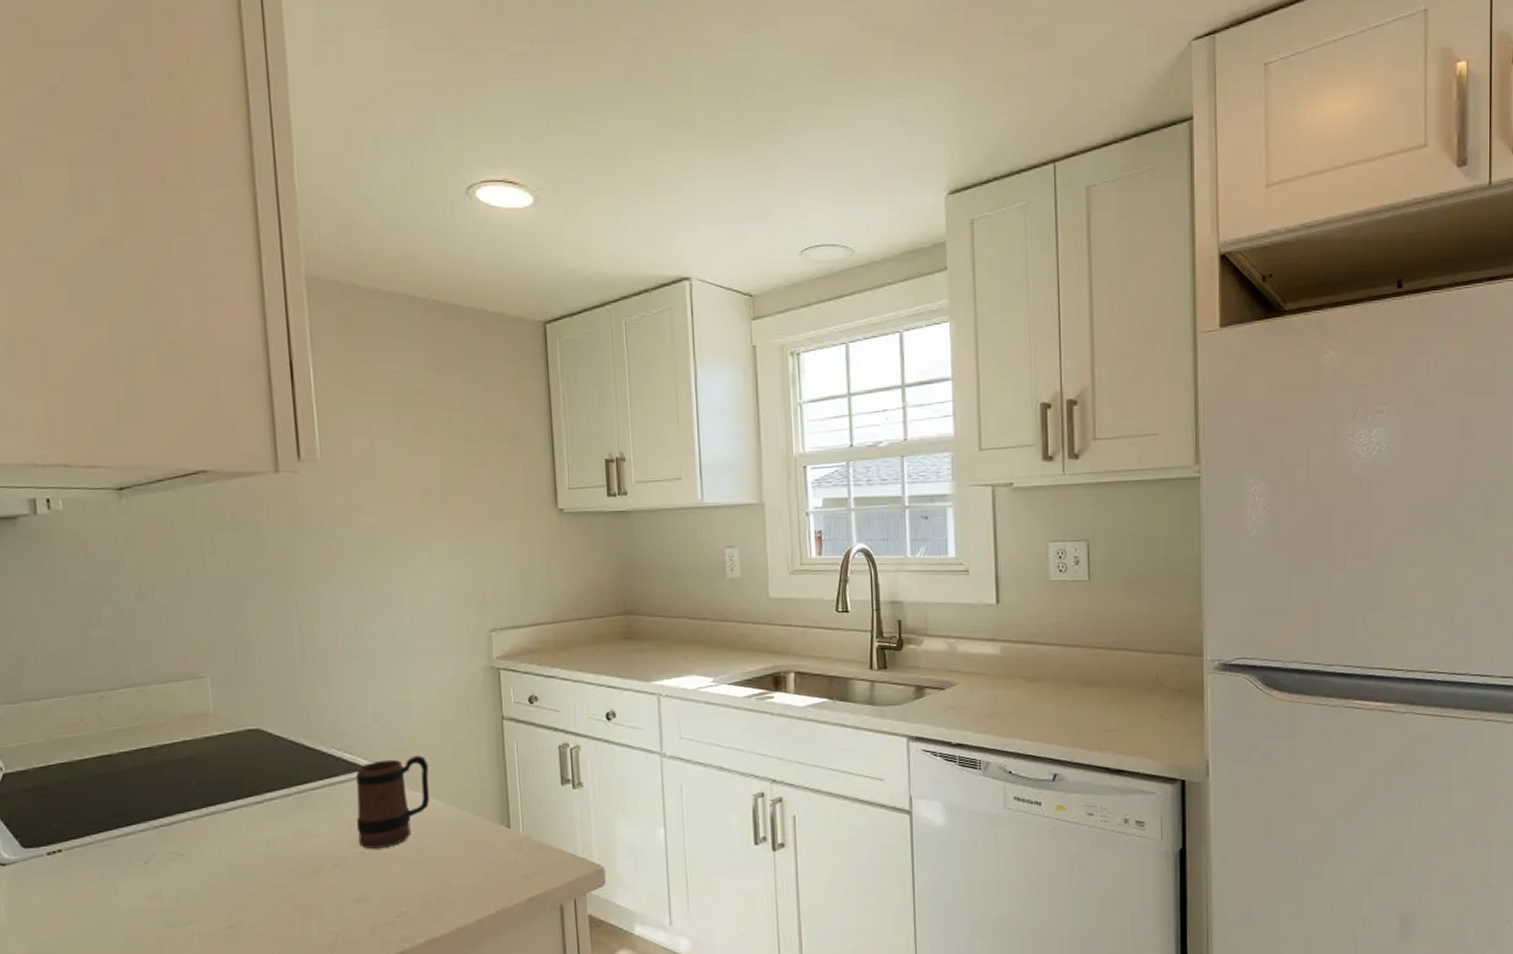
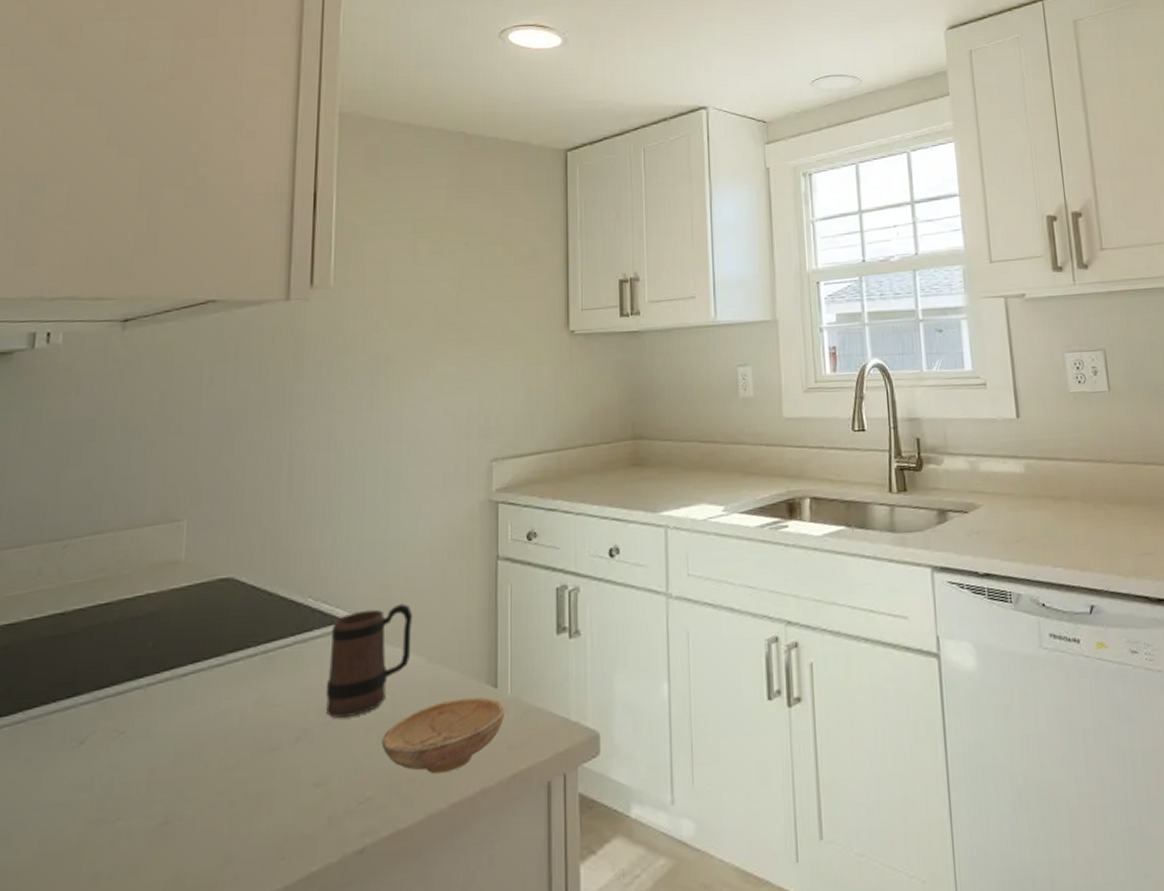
bowl: none [411,835,519,896] -> present [381,696,506,774]

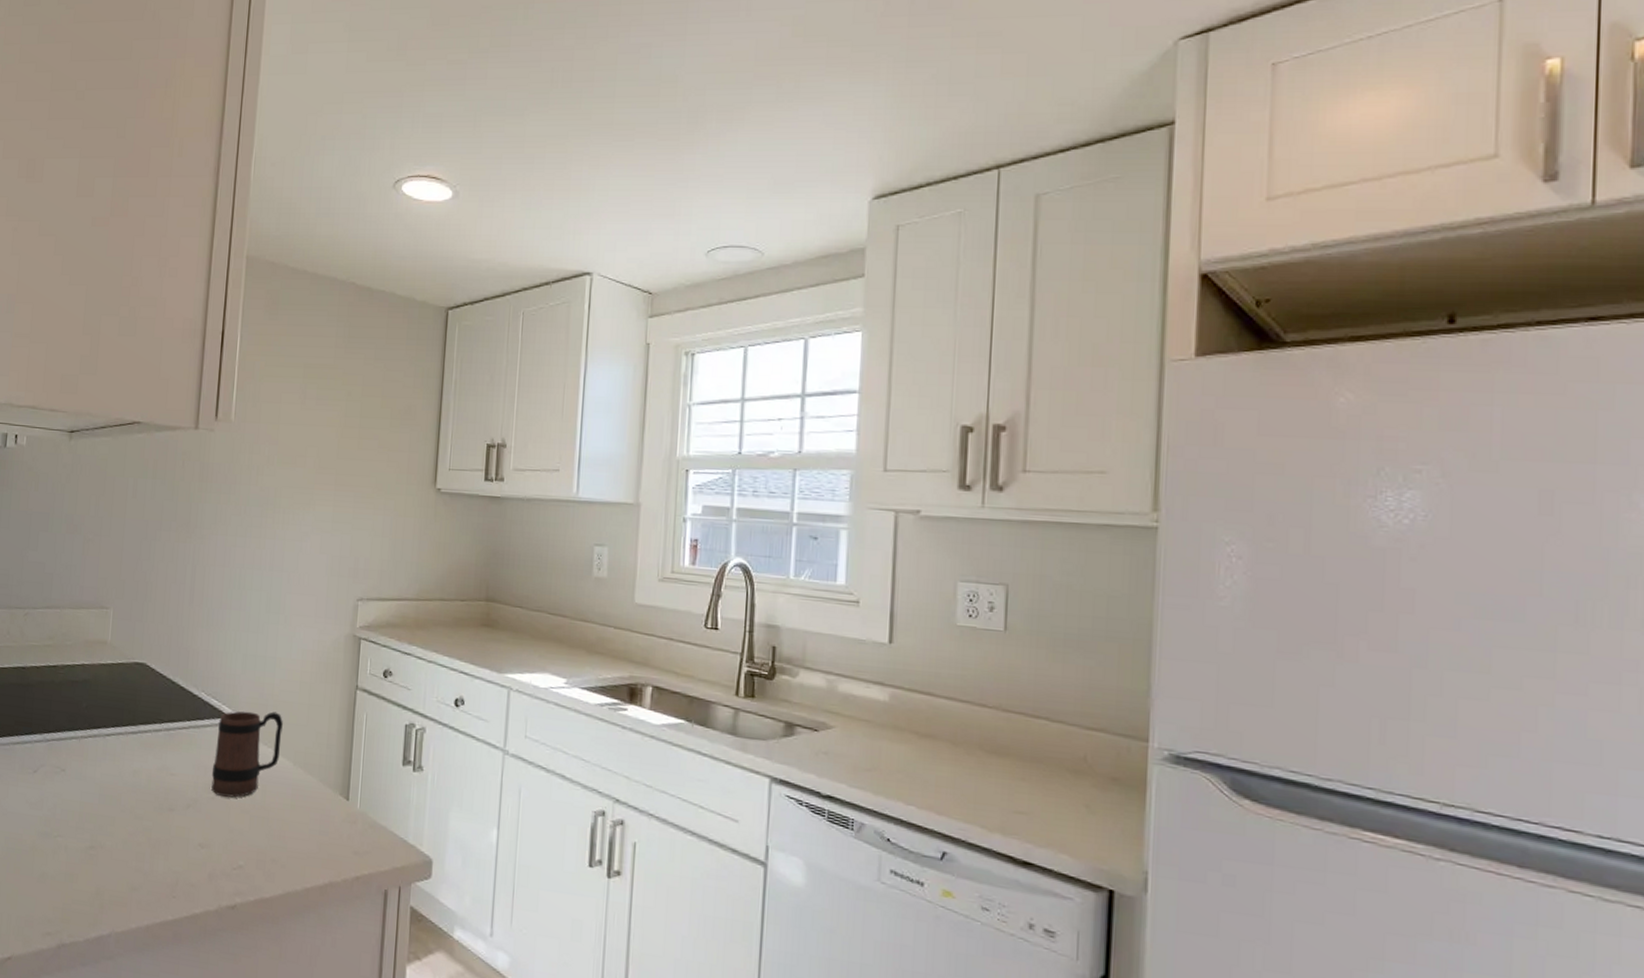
bowl: present [381,696,506,774] -> none [253,801,354,862]

